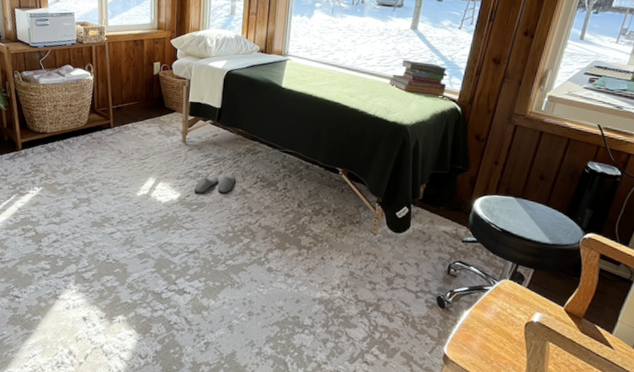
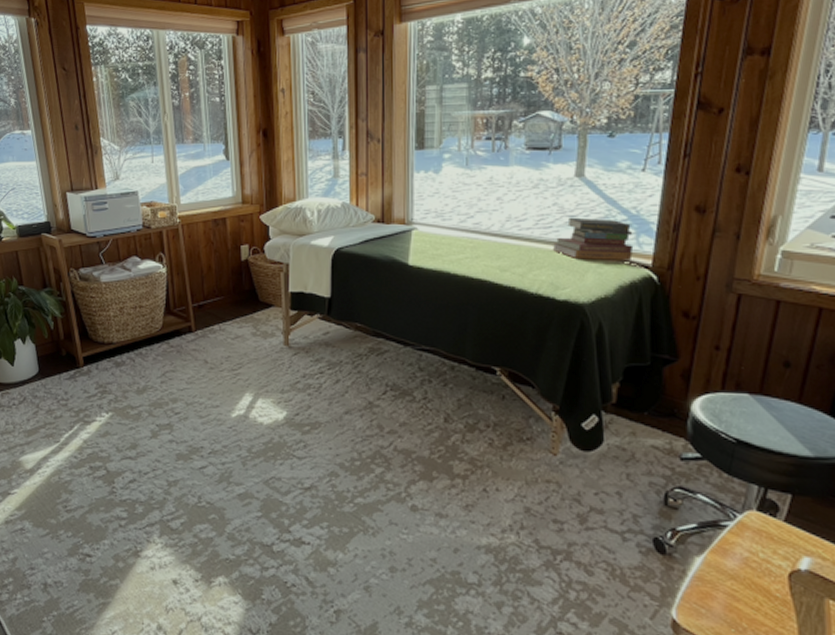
slippers: present [194,174,236,193] -> none [305,383,358,410]

